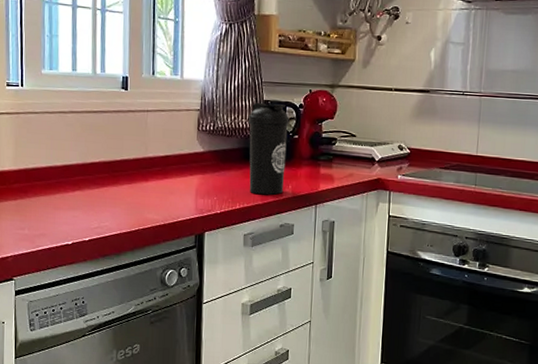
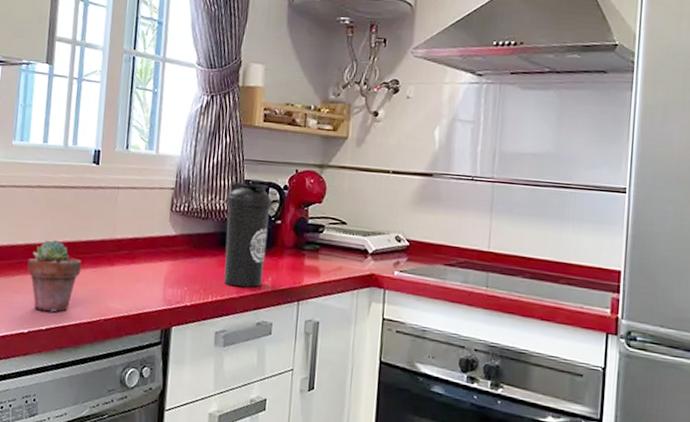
potted succulent: none [66,160,118,225] -> present [27,239,82,313]

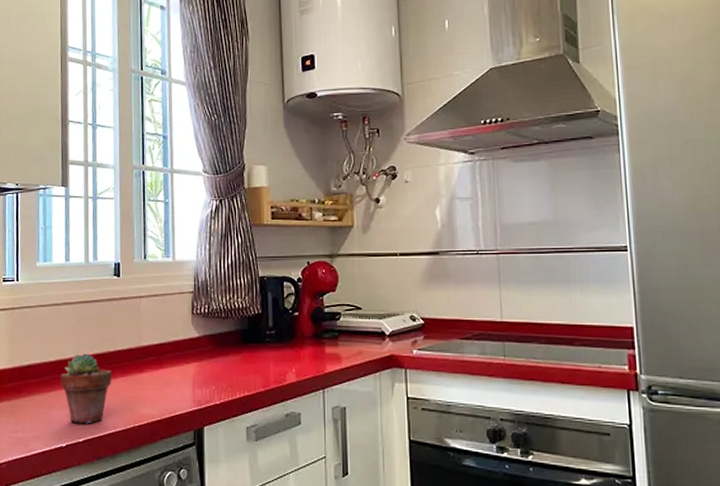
water bottle: present [223,182,272,288] -> none [244,279,288,381]

